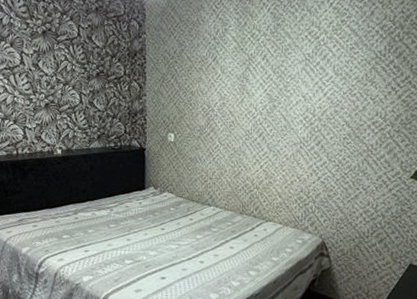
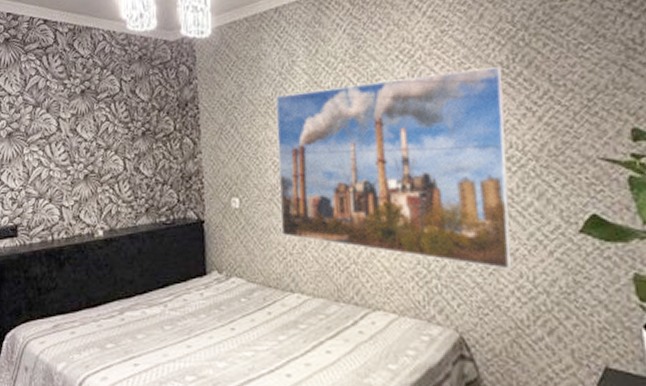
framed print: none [205,53,380,199] -> present [275,65,513,269]

